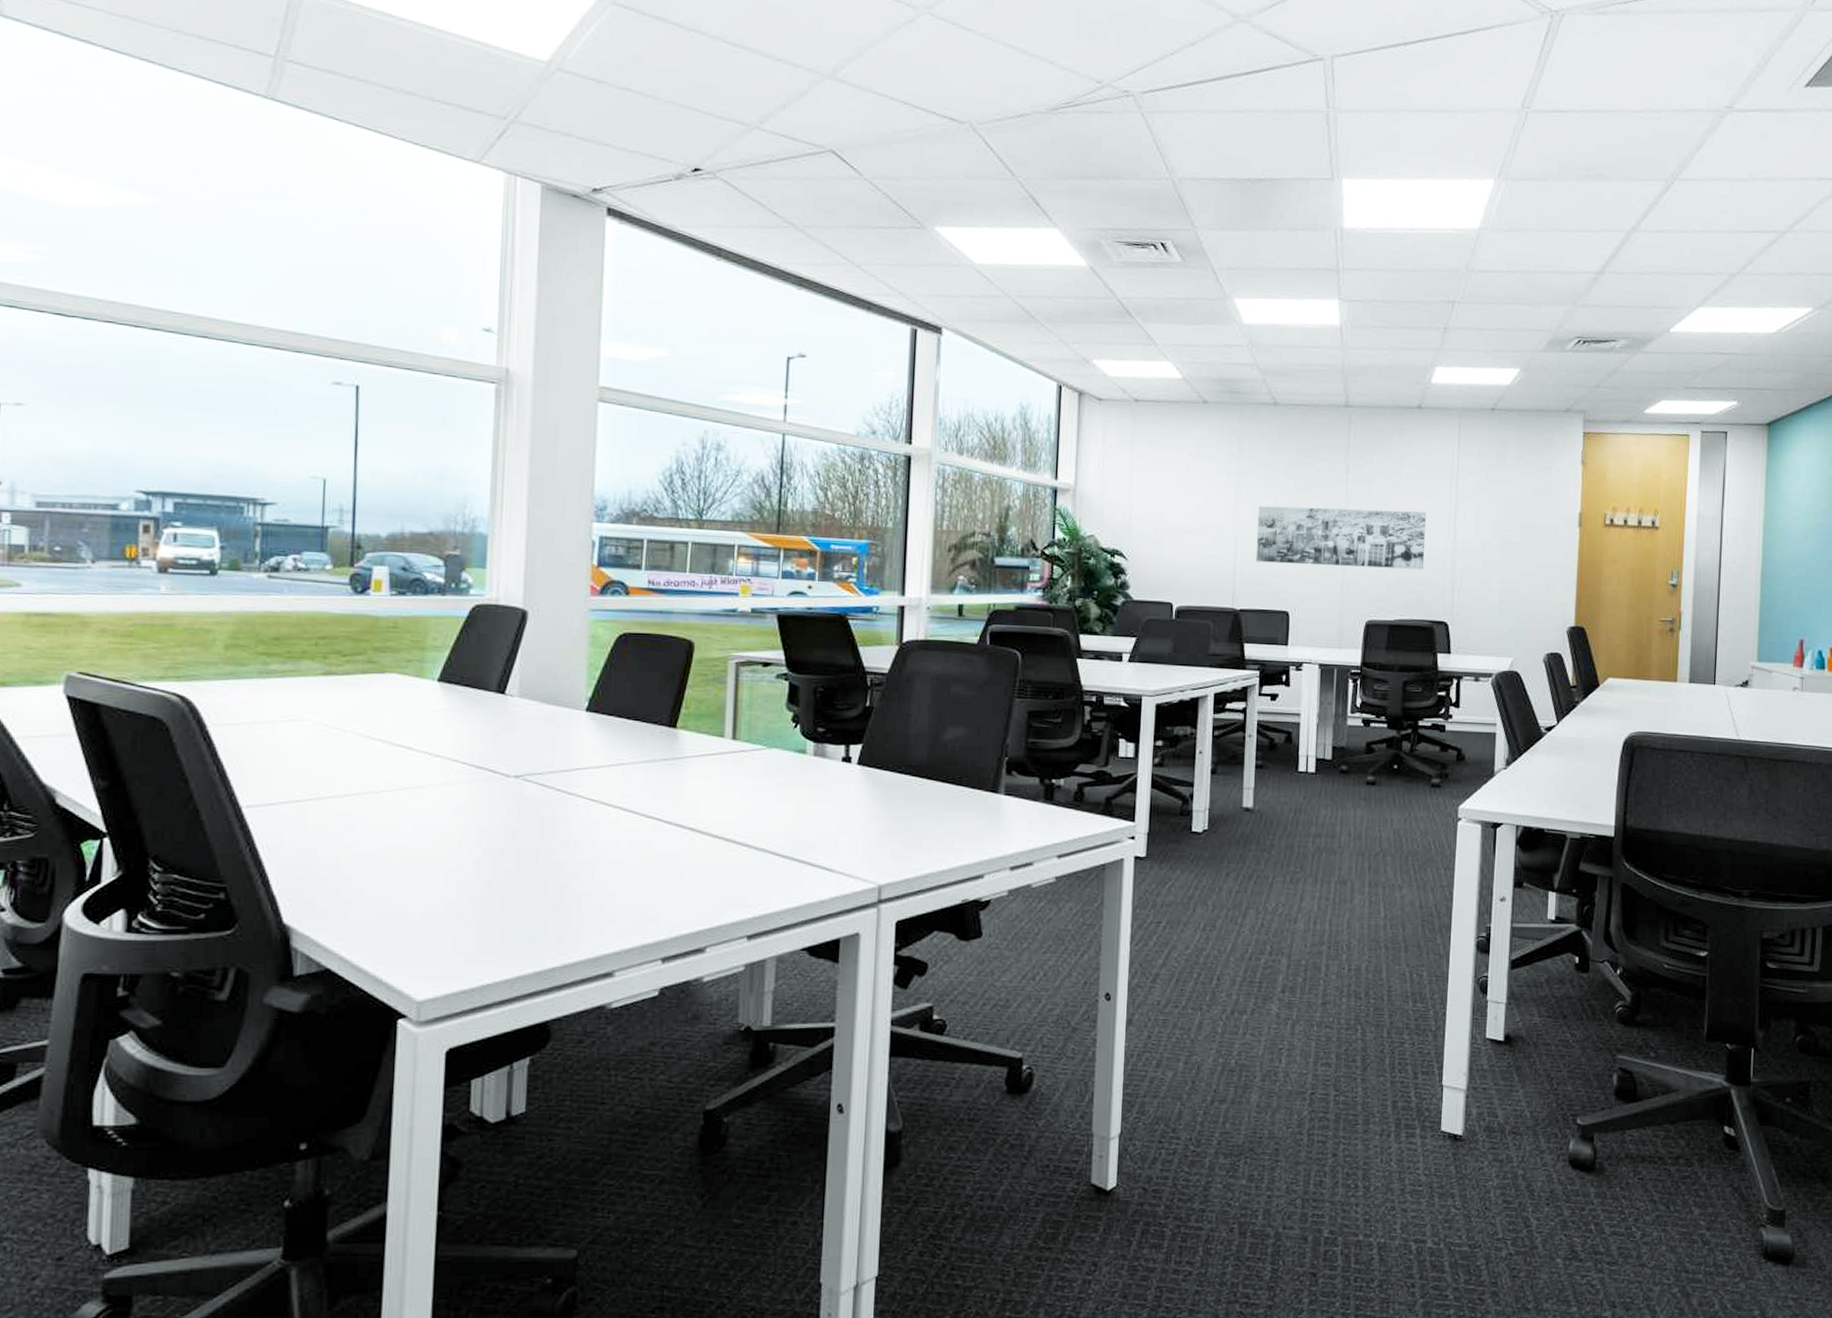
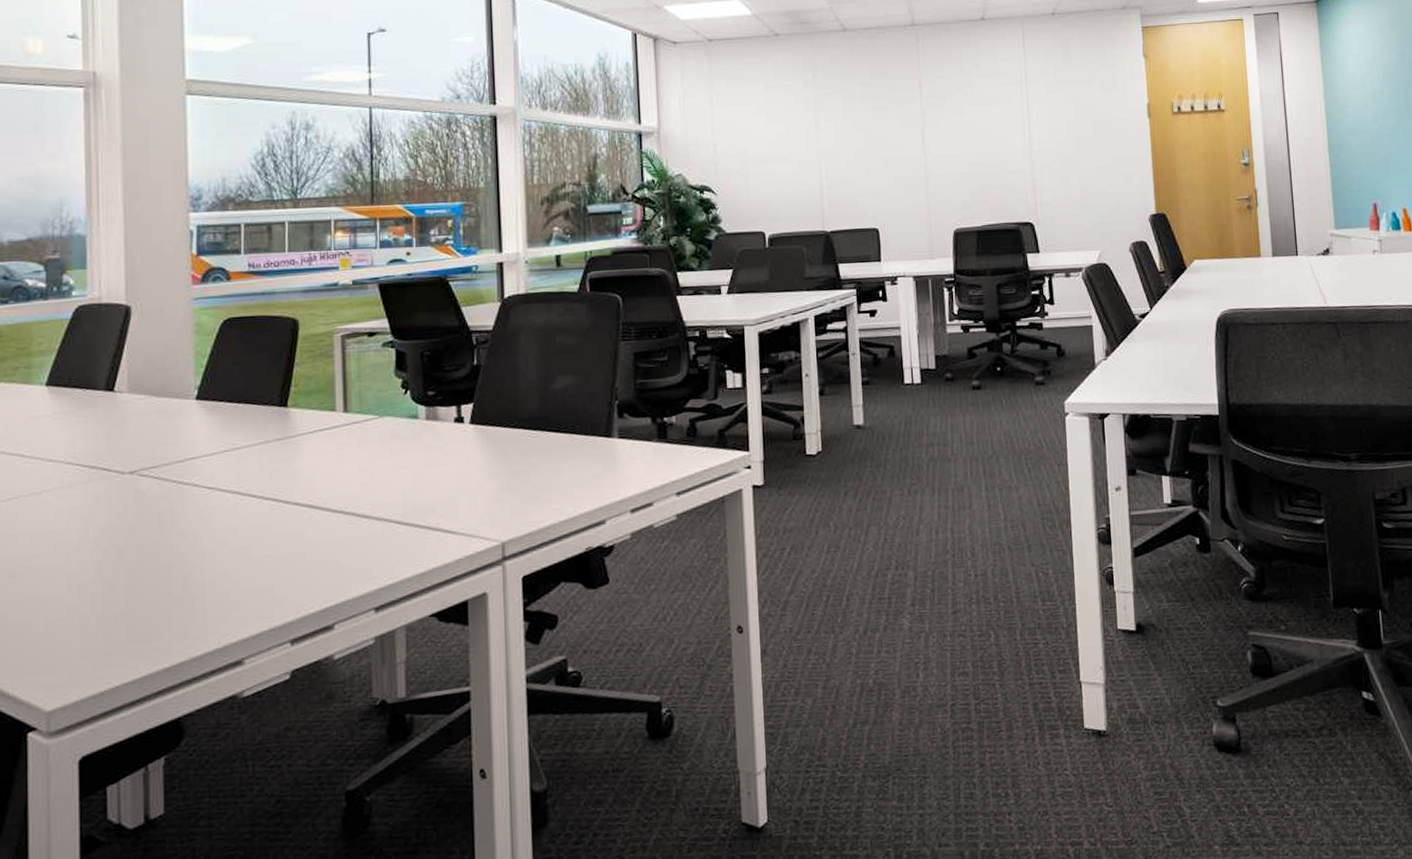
wall art: present [1255,506,1427,570] -> none [838,118,1003,184]

